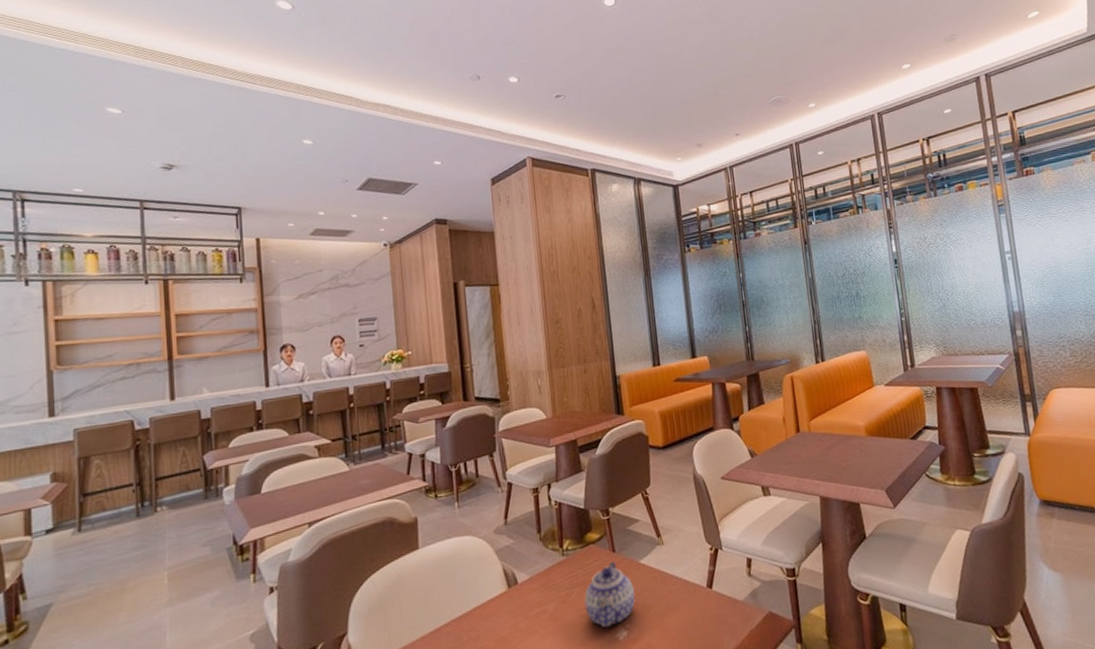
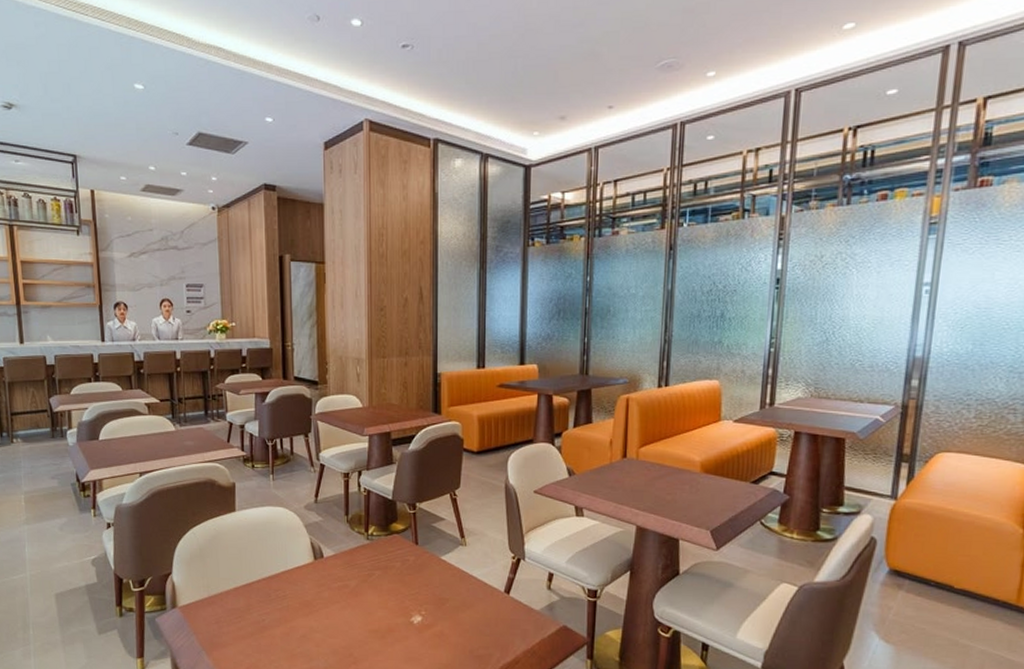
teapot: present [584,561,635,629] -> none [384,552,432,611]

